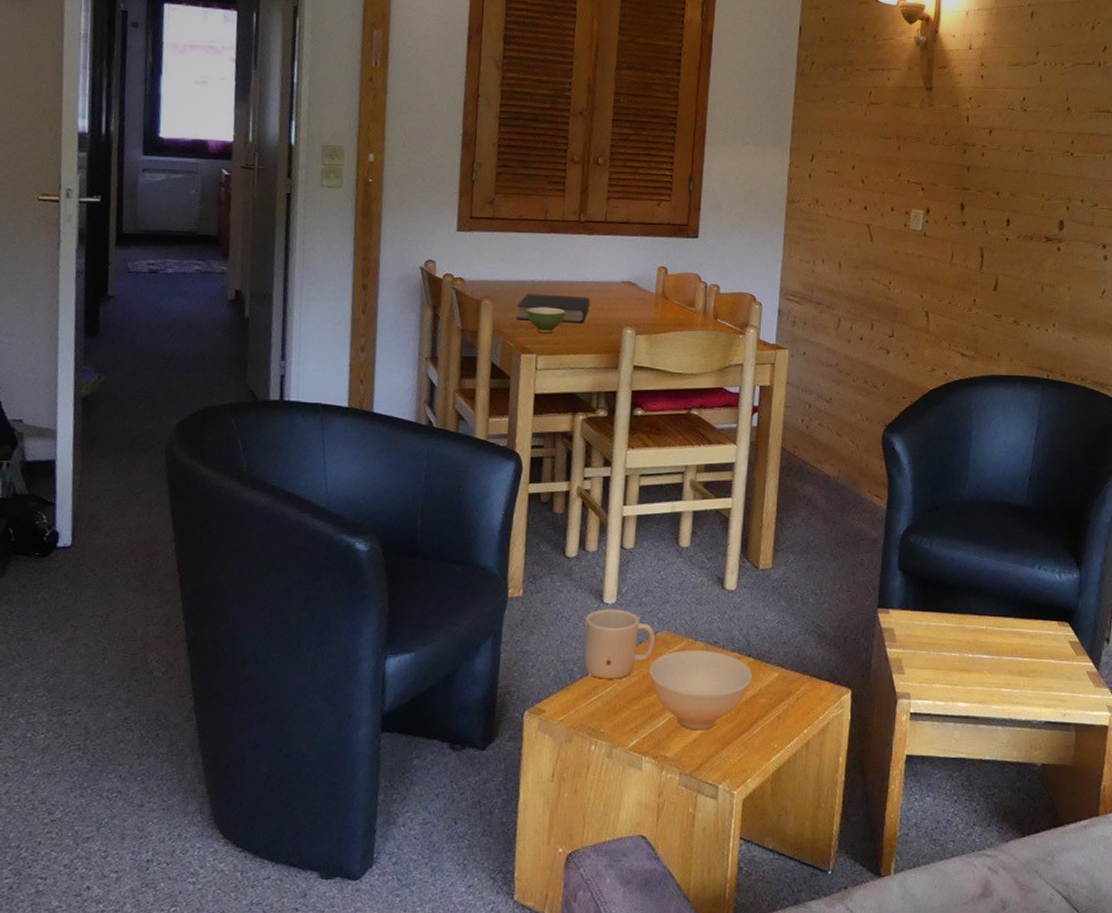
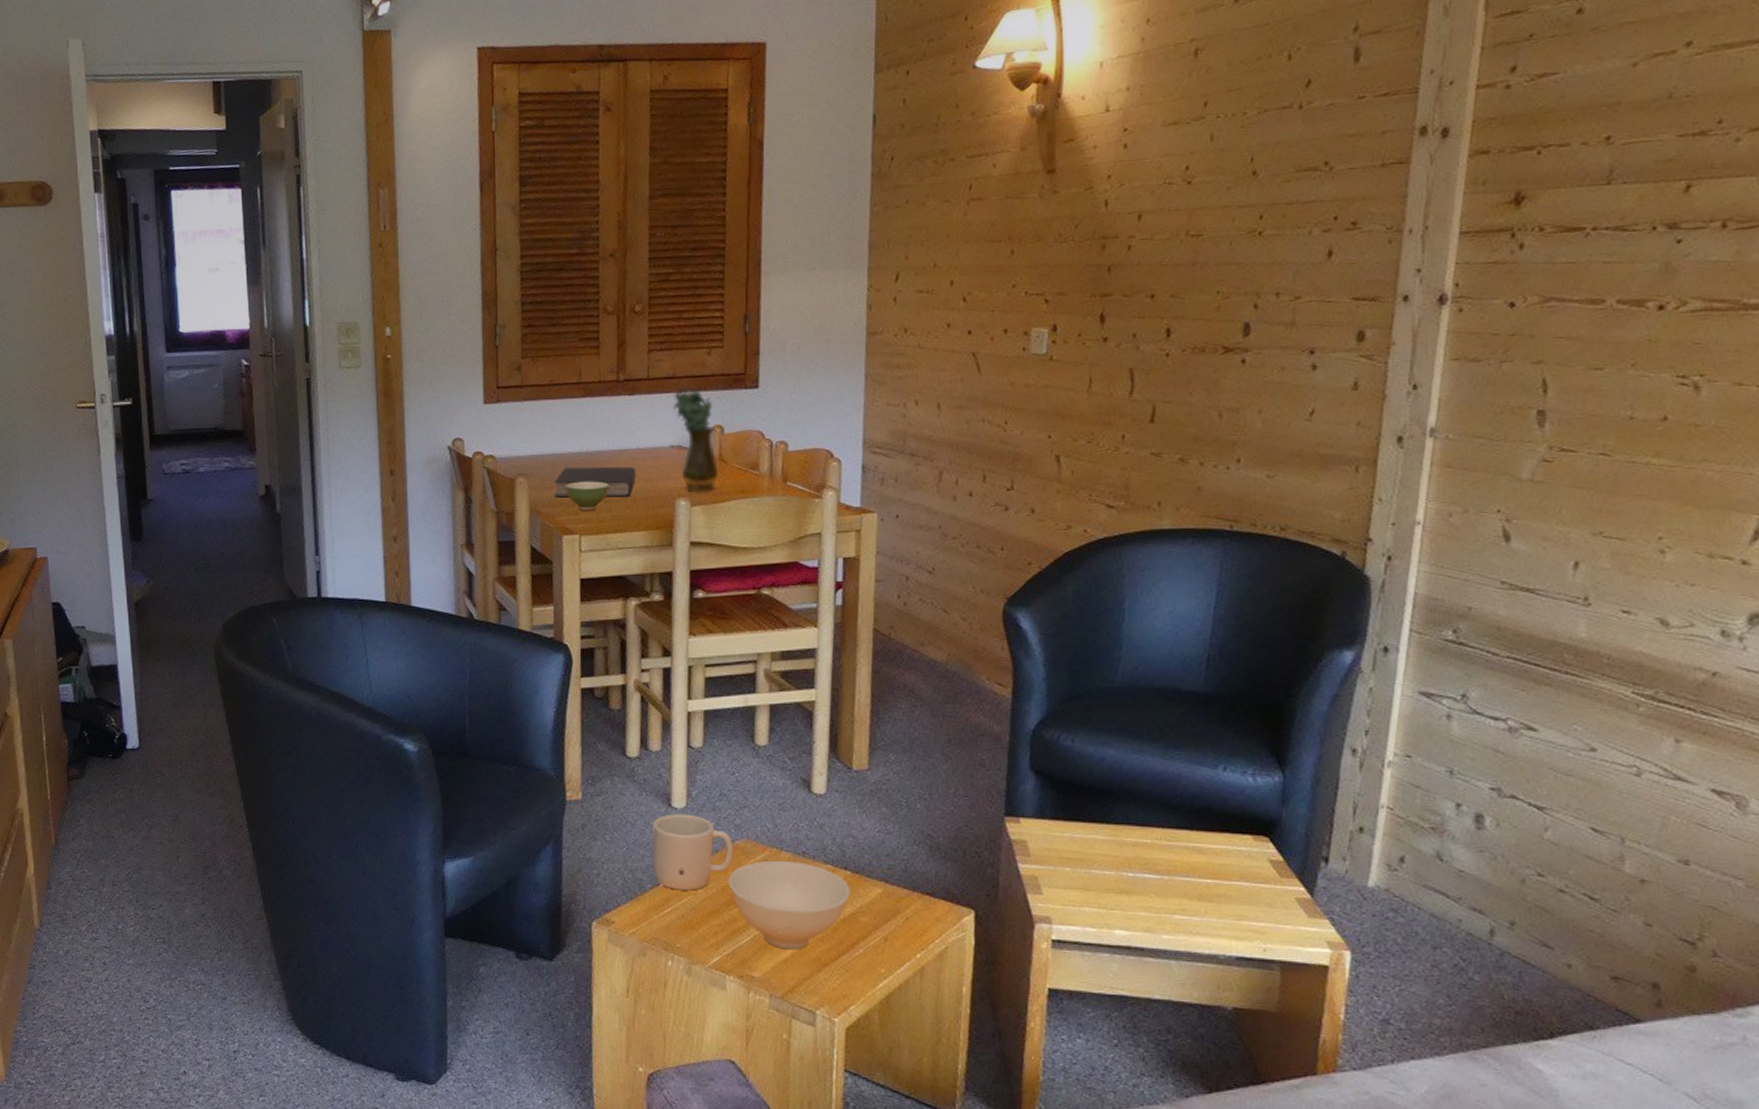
vase: none [626,229,661,325] -> present [673,384,719,494]

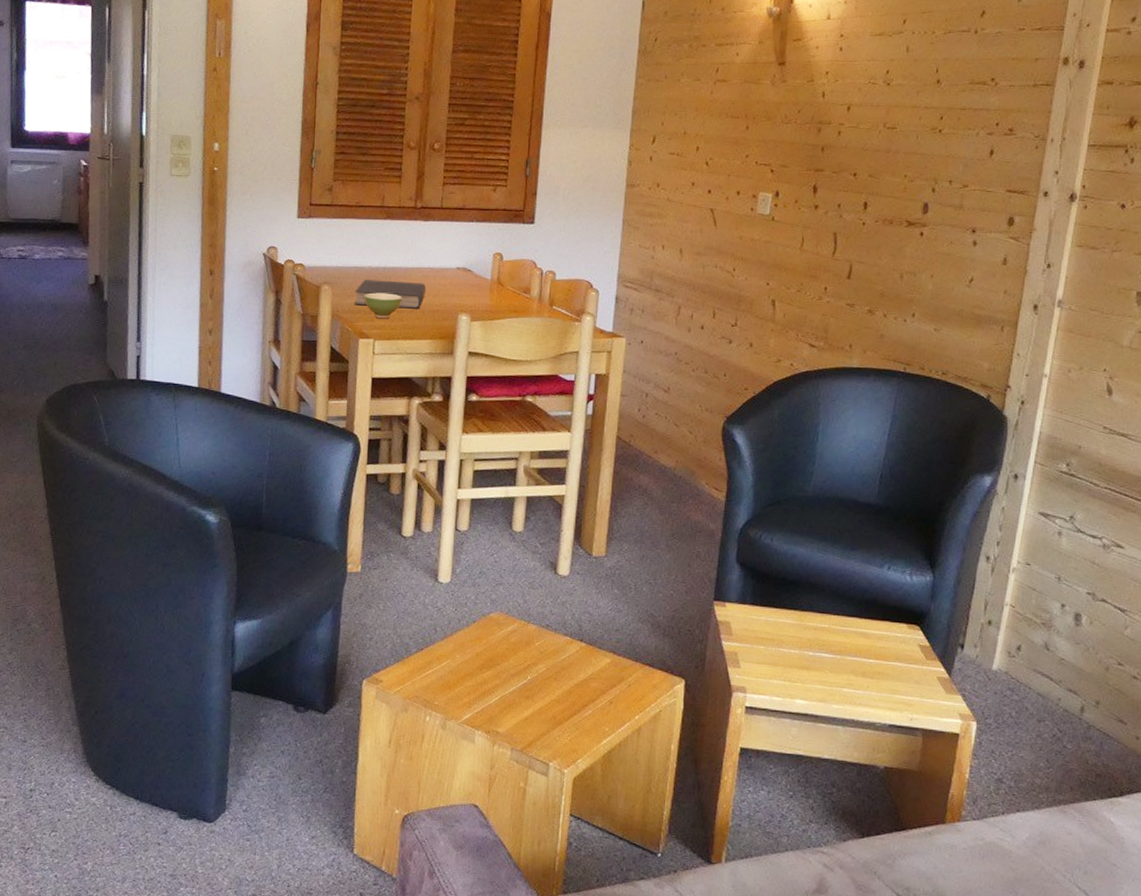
mug: present [652,814,734,891] -> none [418,587,489,655]
vase: present [673,384,719,494] -> none [461,215,496,311]
bowl: present [728,860,850,950] -> none [482,631,584,710]

